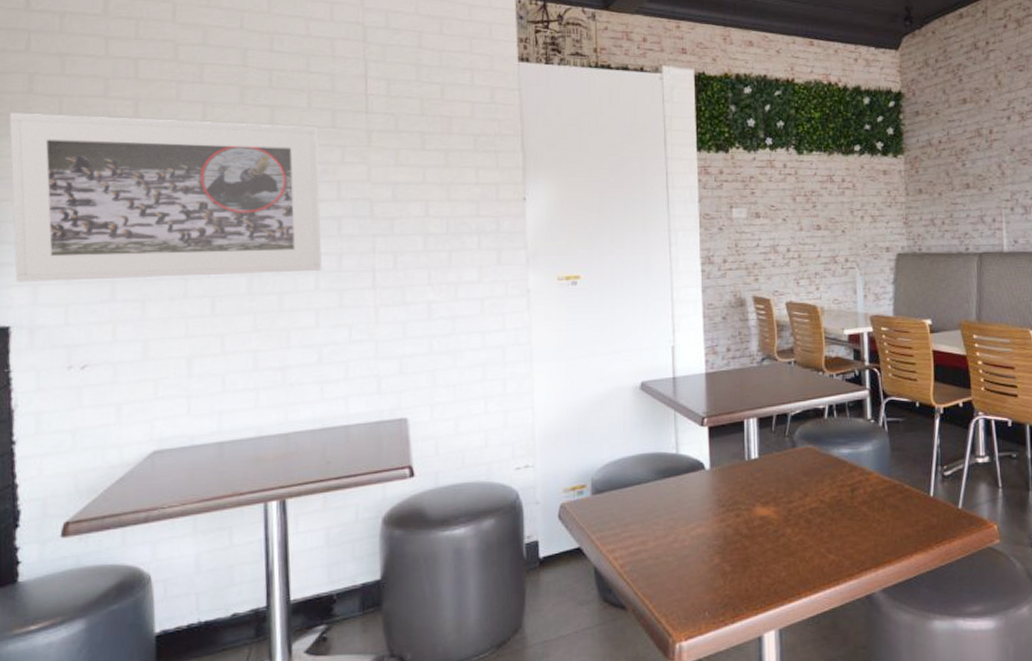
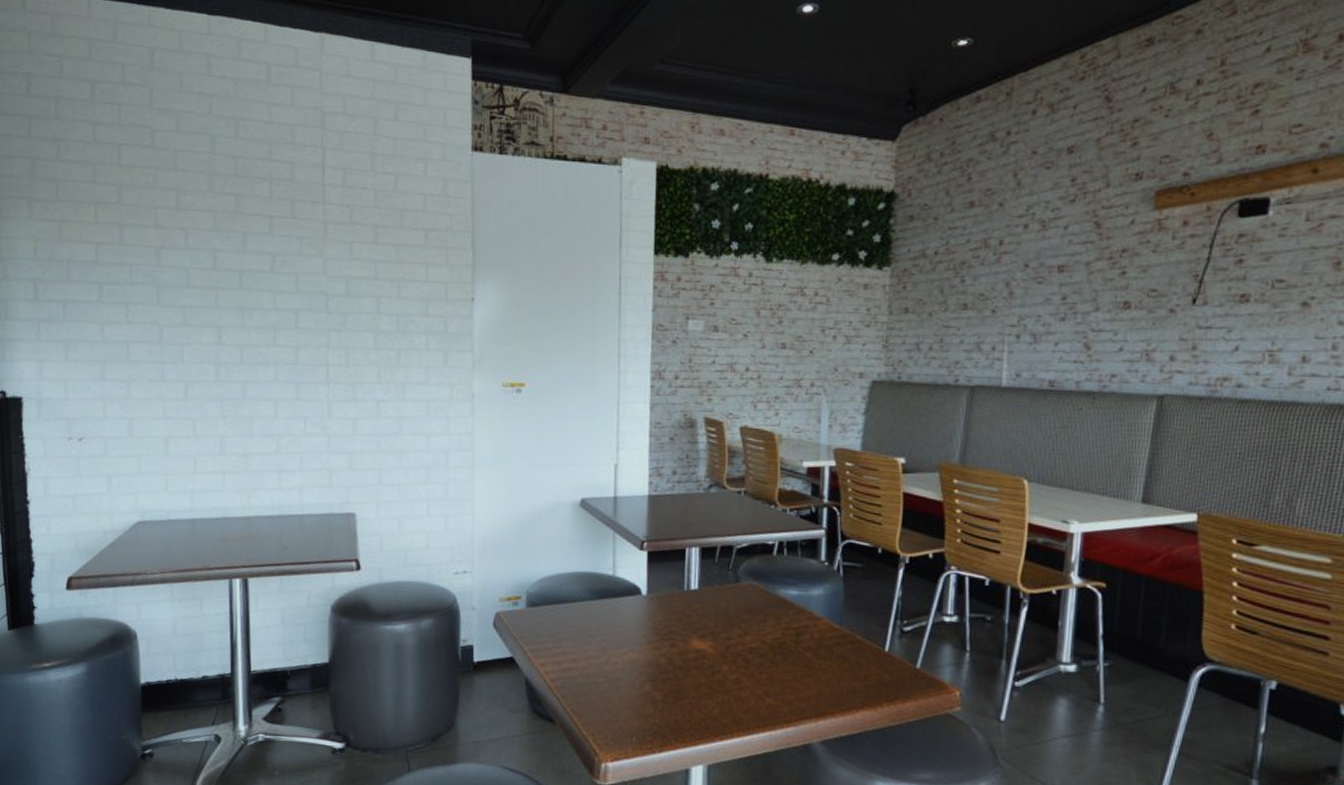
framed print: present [9,113,323,282] -> none [16,196,281,363]

